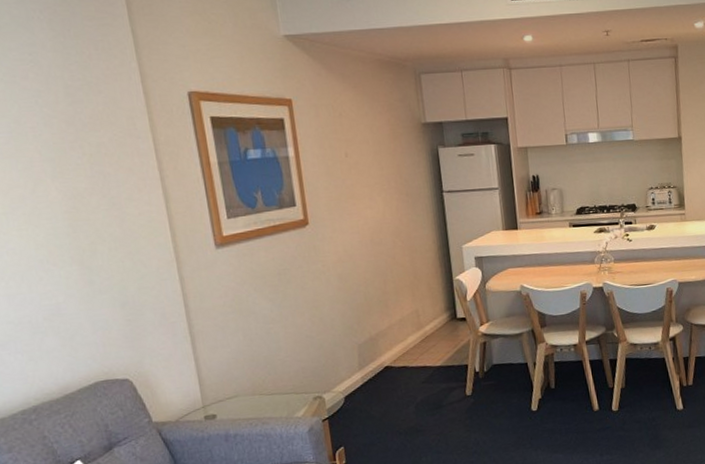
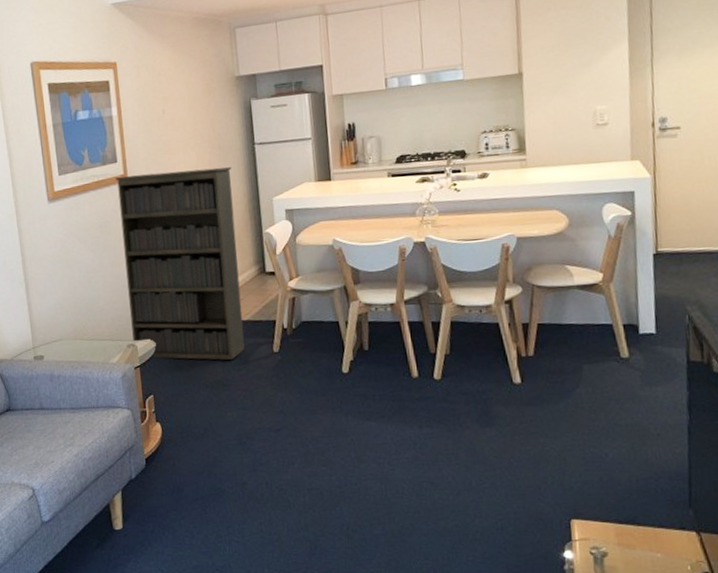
bookshelf: none [293,214,438,410] -> present [114,167,245,361]

